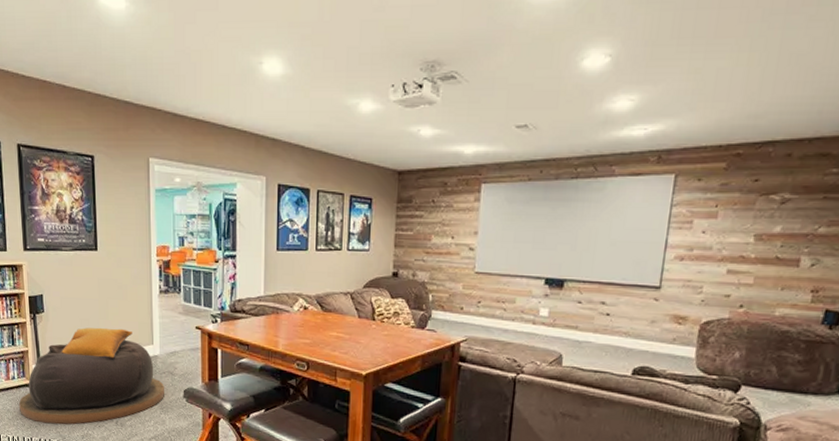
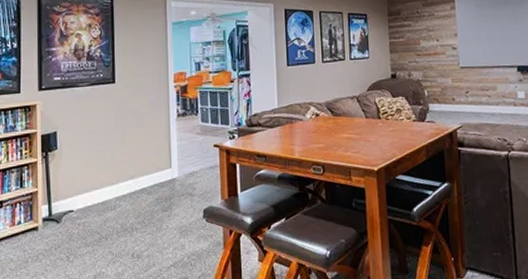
beanbag: present [19,327,164,425] -> none [24,156,183,268]

